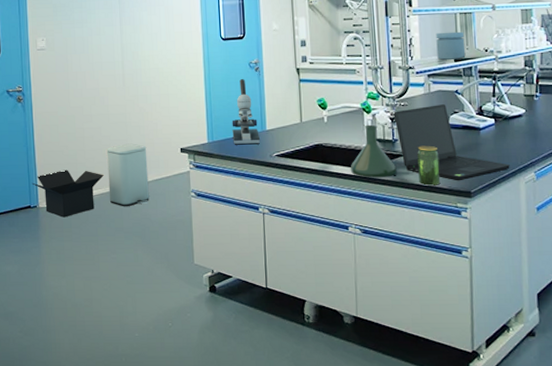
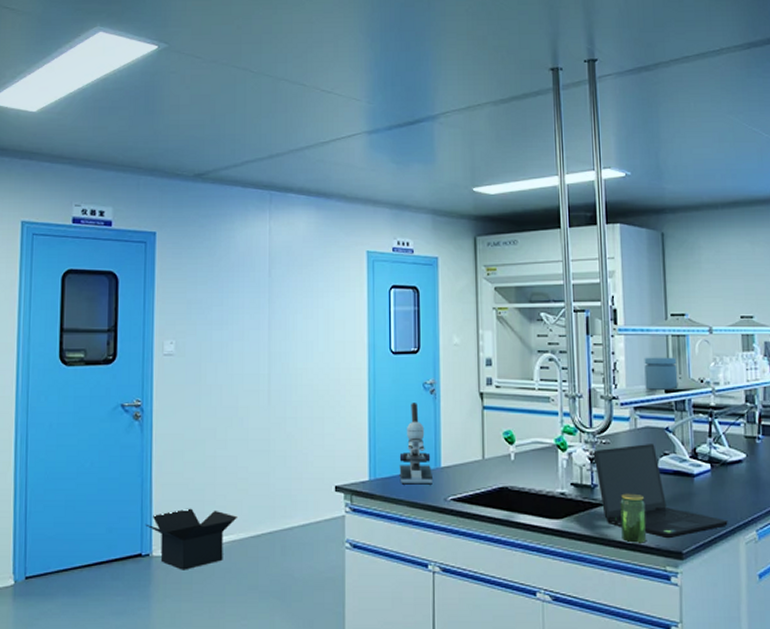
pedal bin: present [107,143,149,206] -> none [242,478,293,558]
flask: present [350,124,397,178] -> none [540,465,596,532]

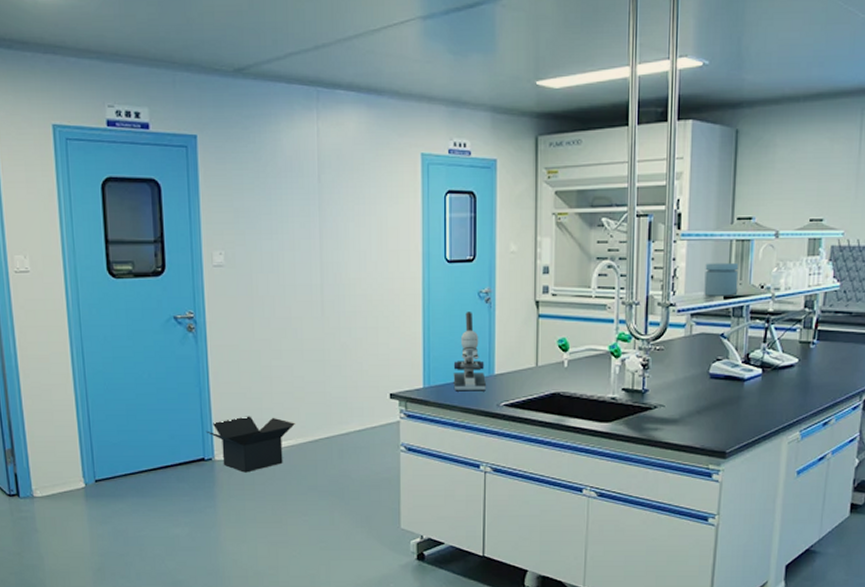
laptop: present [593,444,728,539] -> none [646,350,773,440]
jar: present [620,493,647,543] -> none [668,397,694,444]

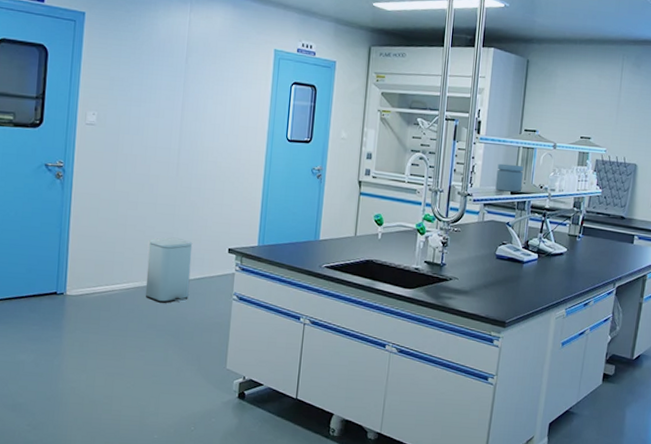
cardboard box: present [206,416,295,473] -> none [61,257,142,308]
pedal bin: none [299,386,350,461] -> present [145,237,193,303]
microscope: present [452,312,486,391] -> none [283,184,312,253]

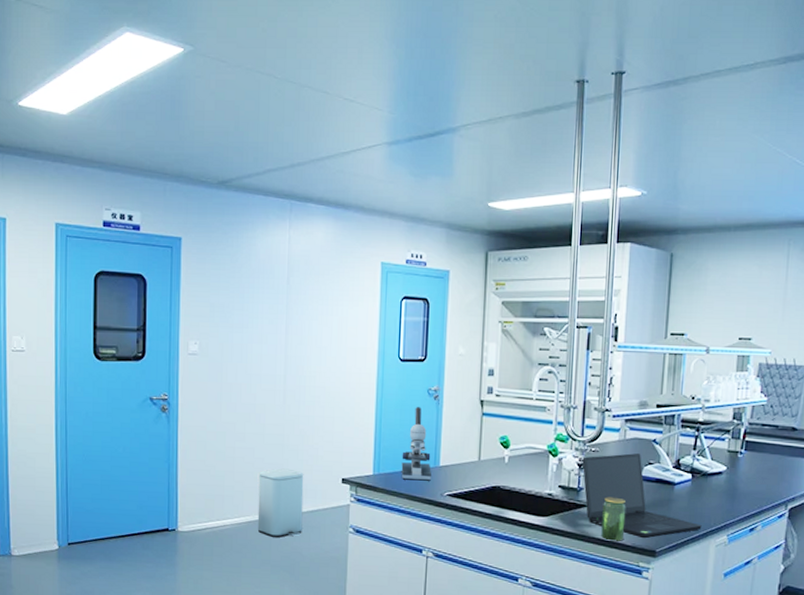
microscope: none [283,184,312,253] -> present [400,407,431,481]
laptop: none [445,234,545,311] -> present [582,453,702,539]
jar: none [459,272,482,313] -> present [601,497,626,541]
jar: present [495,163,524,193] -> none [638,373,672,406]

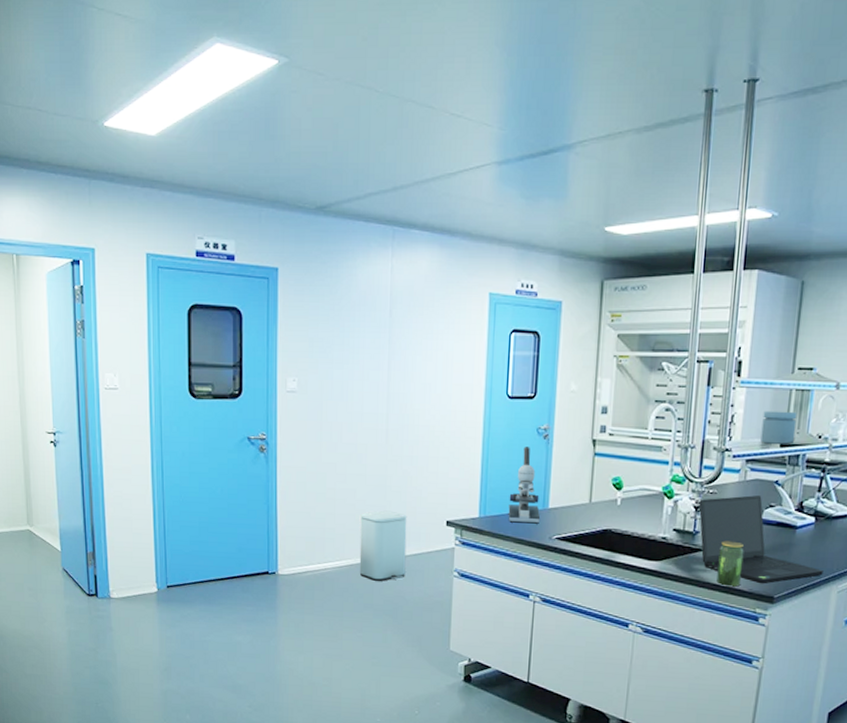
jar: none [638,373,672,406] -> present [760,410,798,445]

